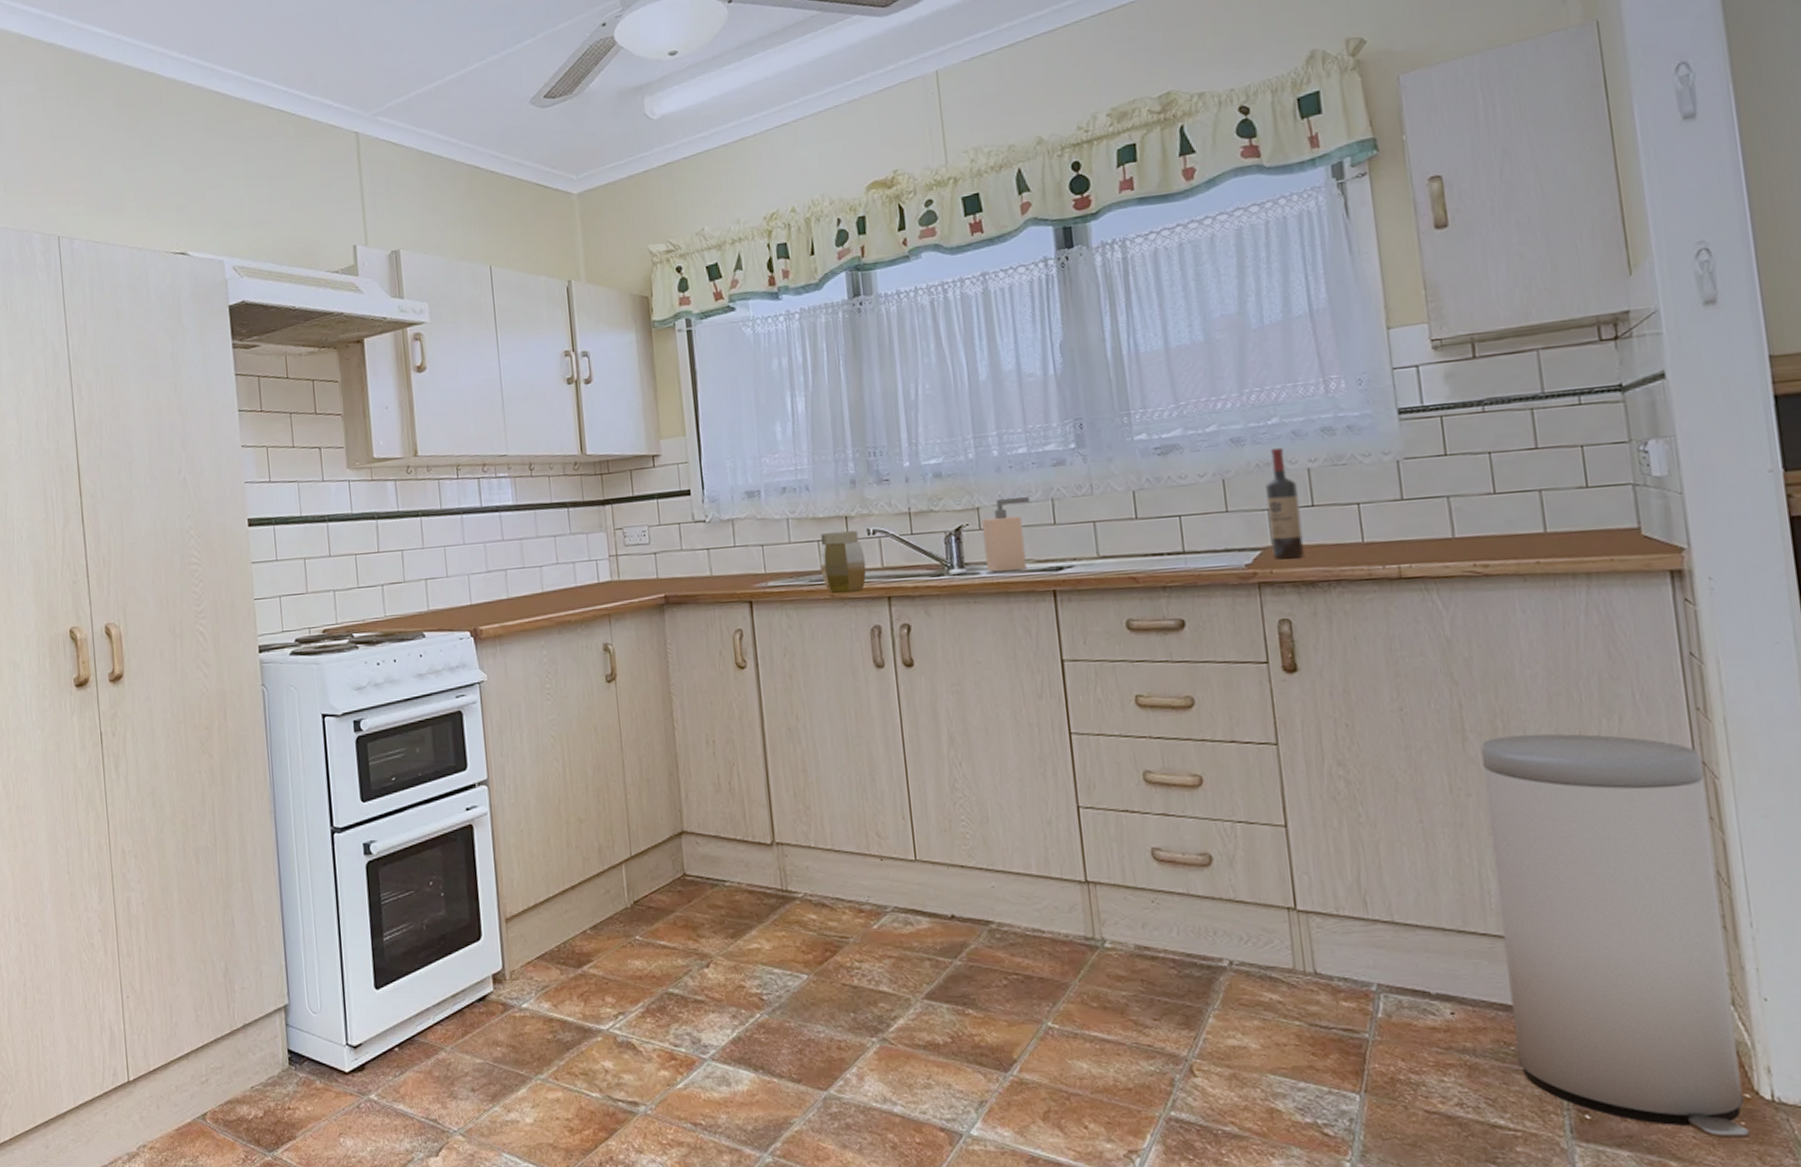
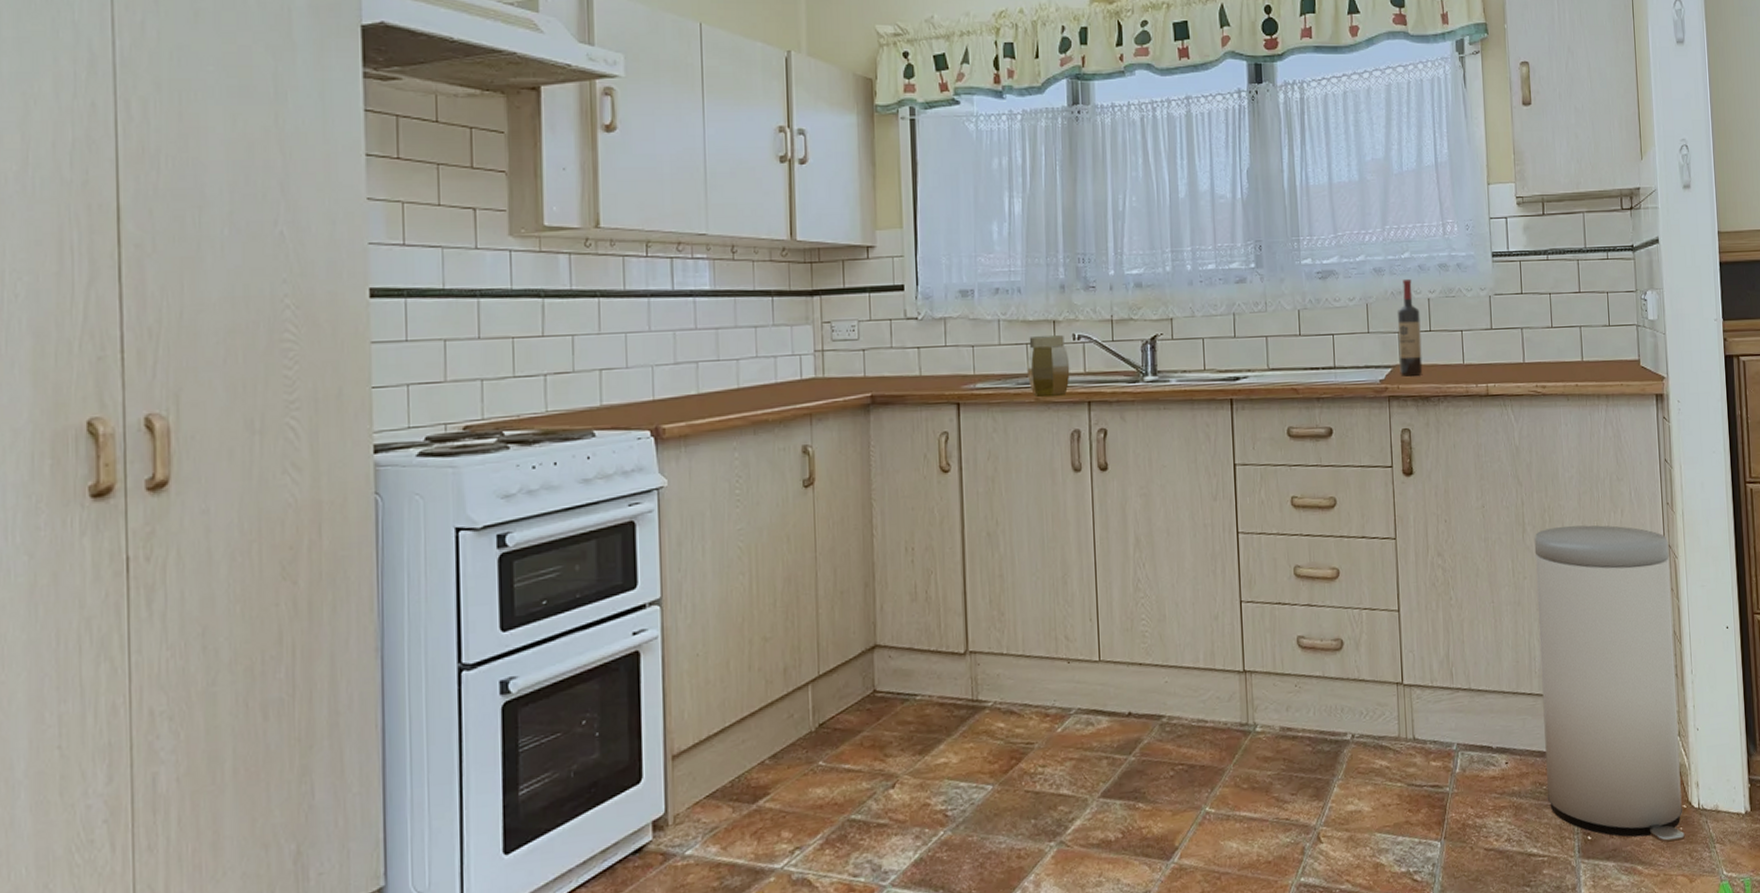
soap dispenser: present [982,497,1030,573] -> none [1174,311,1215,381]

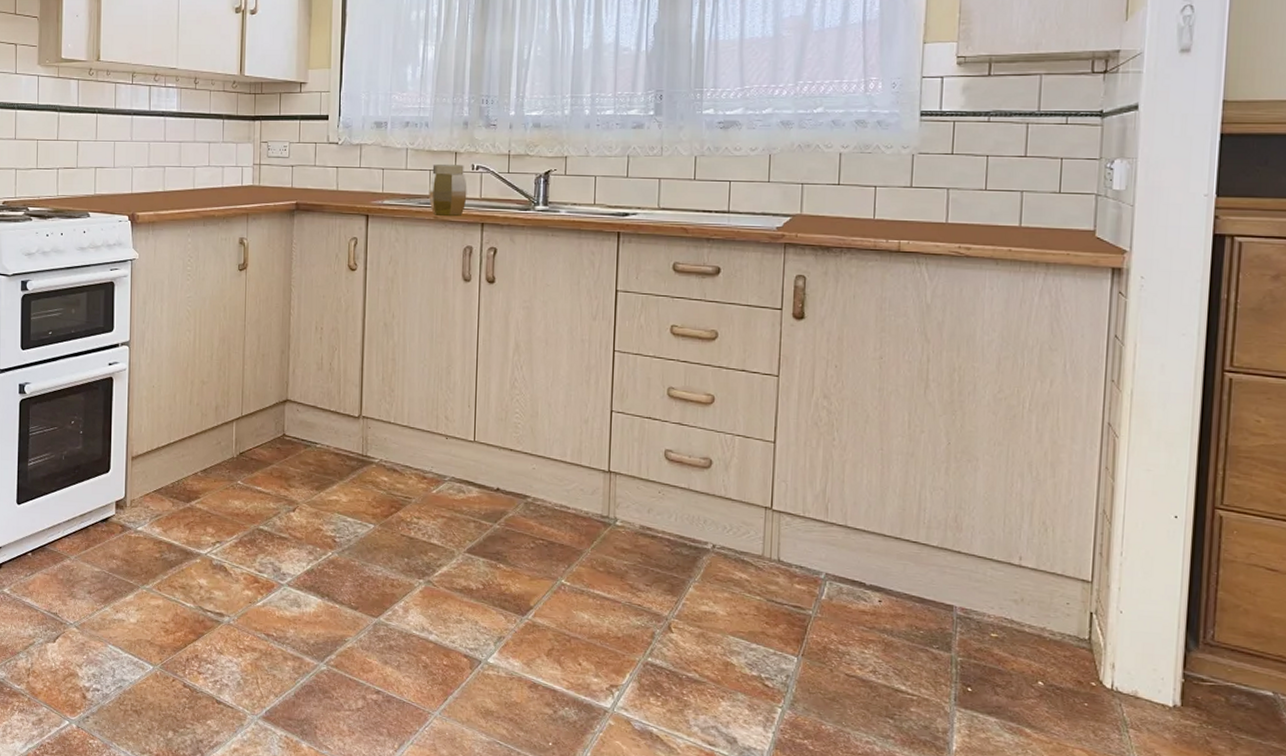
wine bottle: present [1397,278,1423,377] -> none [800,133,829,226]
pedal bin: present [1534,525,1685,843] -> none [923,388,1109,716]

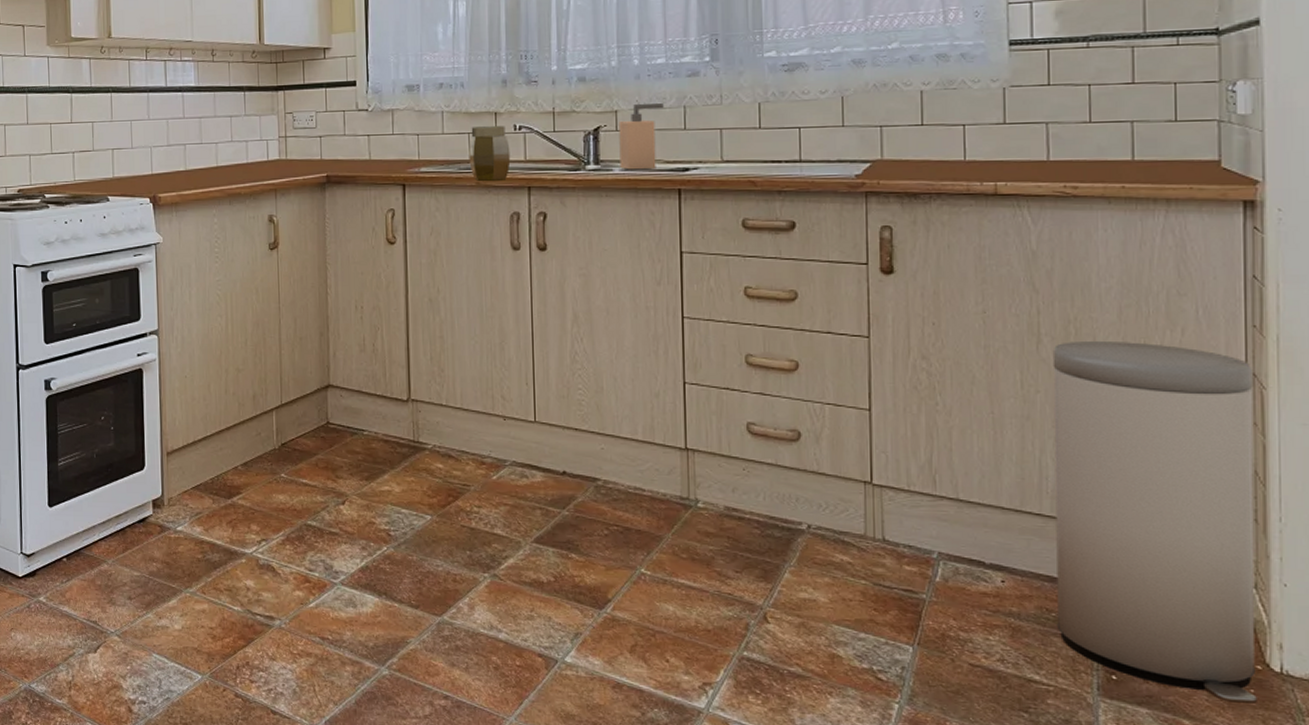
soap dispenser: none [566,152,610,213] -> present [619,103,664,170]
pedal bin: none [923,388,1109,716] -> present [1052,342,1257,704]

